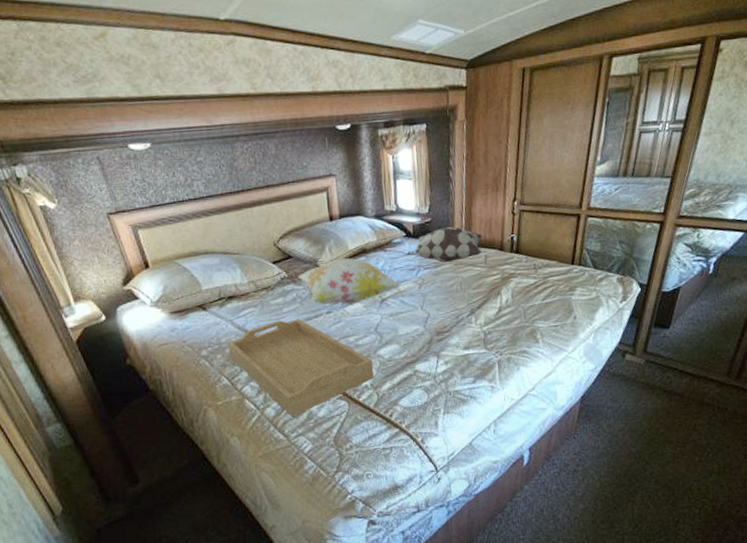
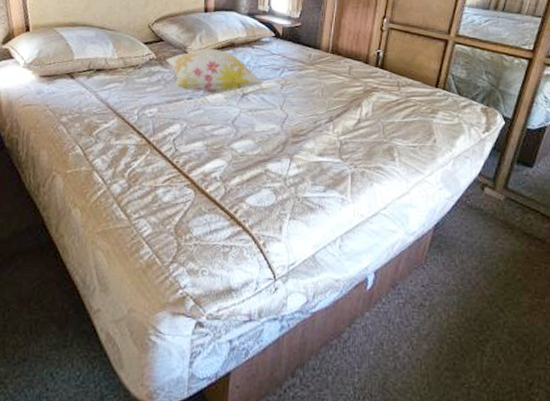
serving tray: present [227,319,374,418] -> none [87,99,226,198]
decorative pillow: present [406,226,483,262] -> none [272,33,349,67]

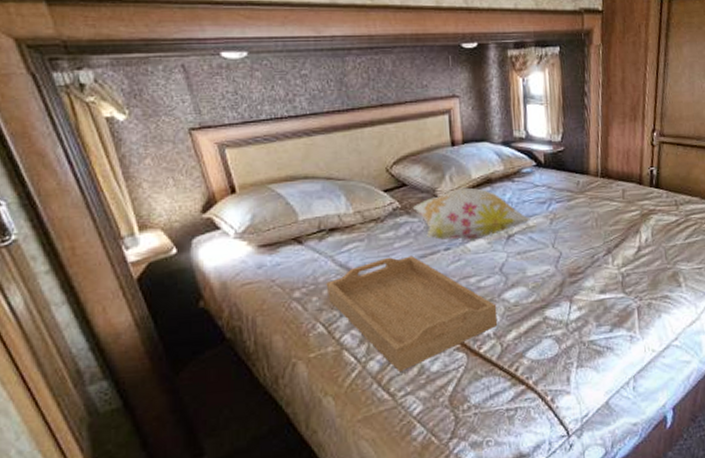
serving tray: none [87,99,226,198] -> present [326,256,498,373]

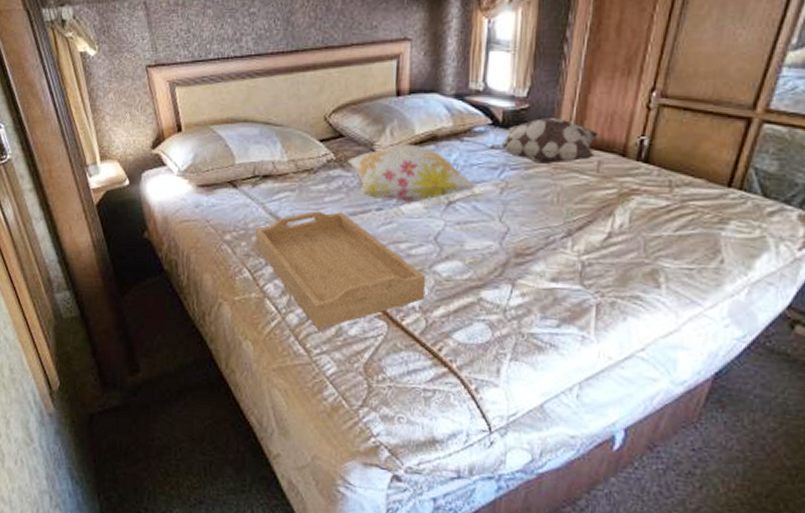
decorative pillow: none [536,156,620,196] -> present [489,117,599,164]

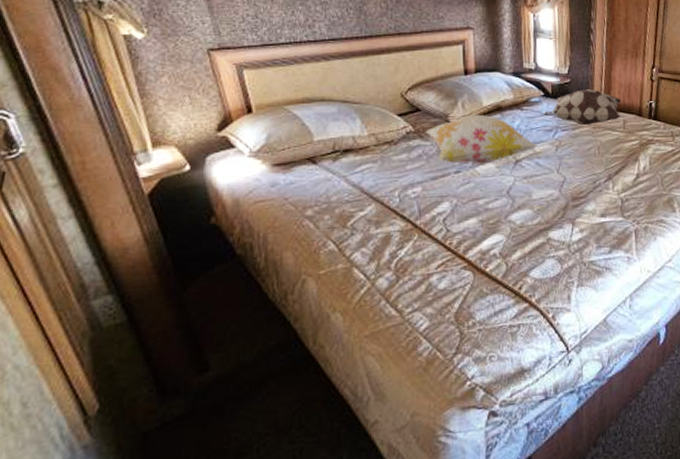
serving tray: present [255,211,426,330] -> none [338,177,504,290]

